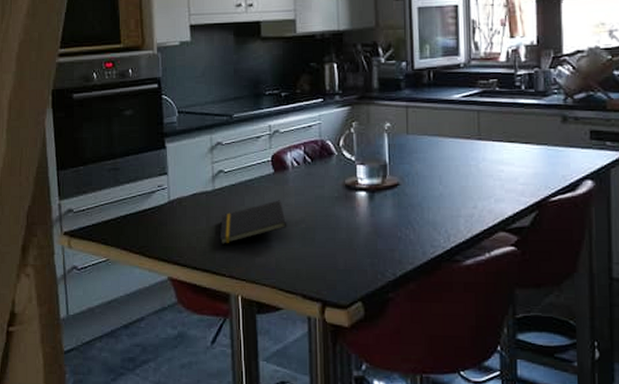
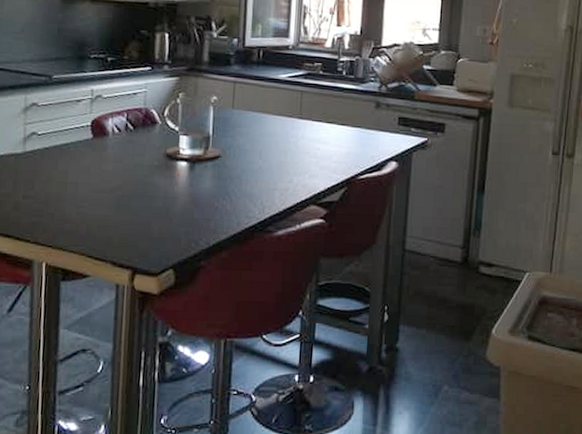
notepad: present [219,200,287,244] -> none [26,166,102,209]

